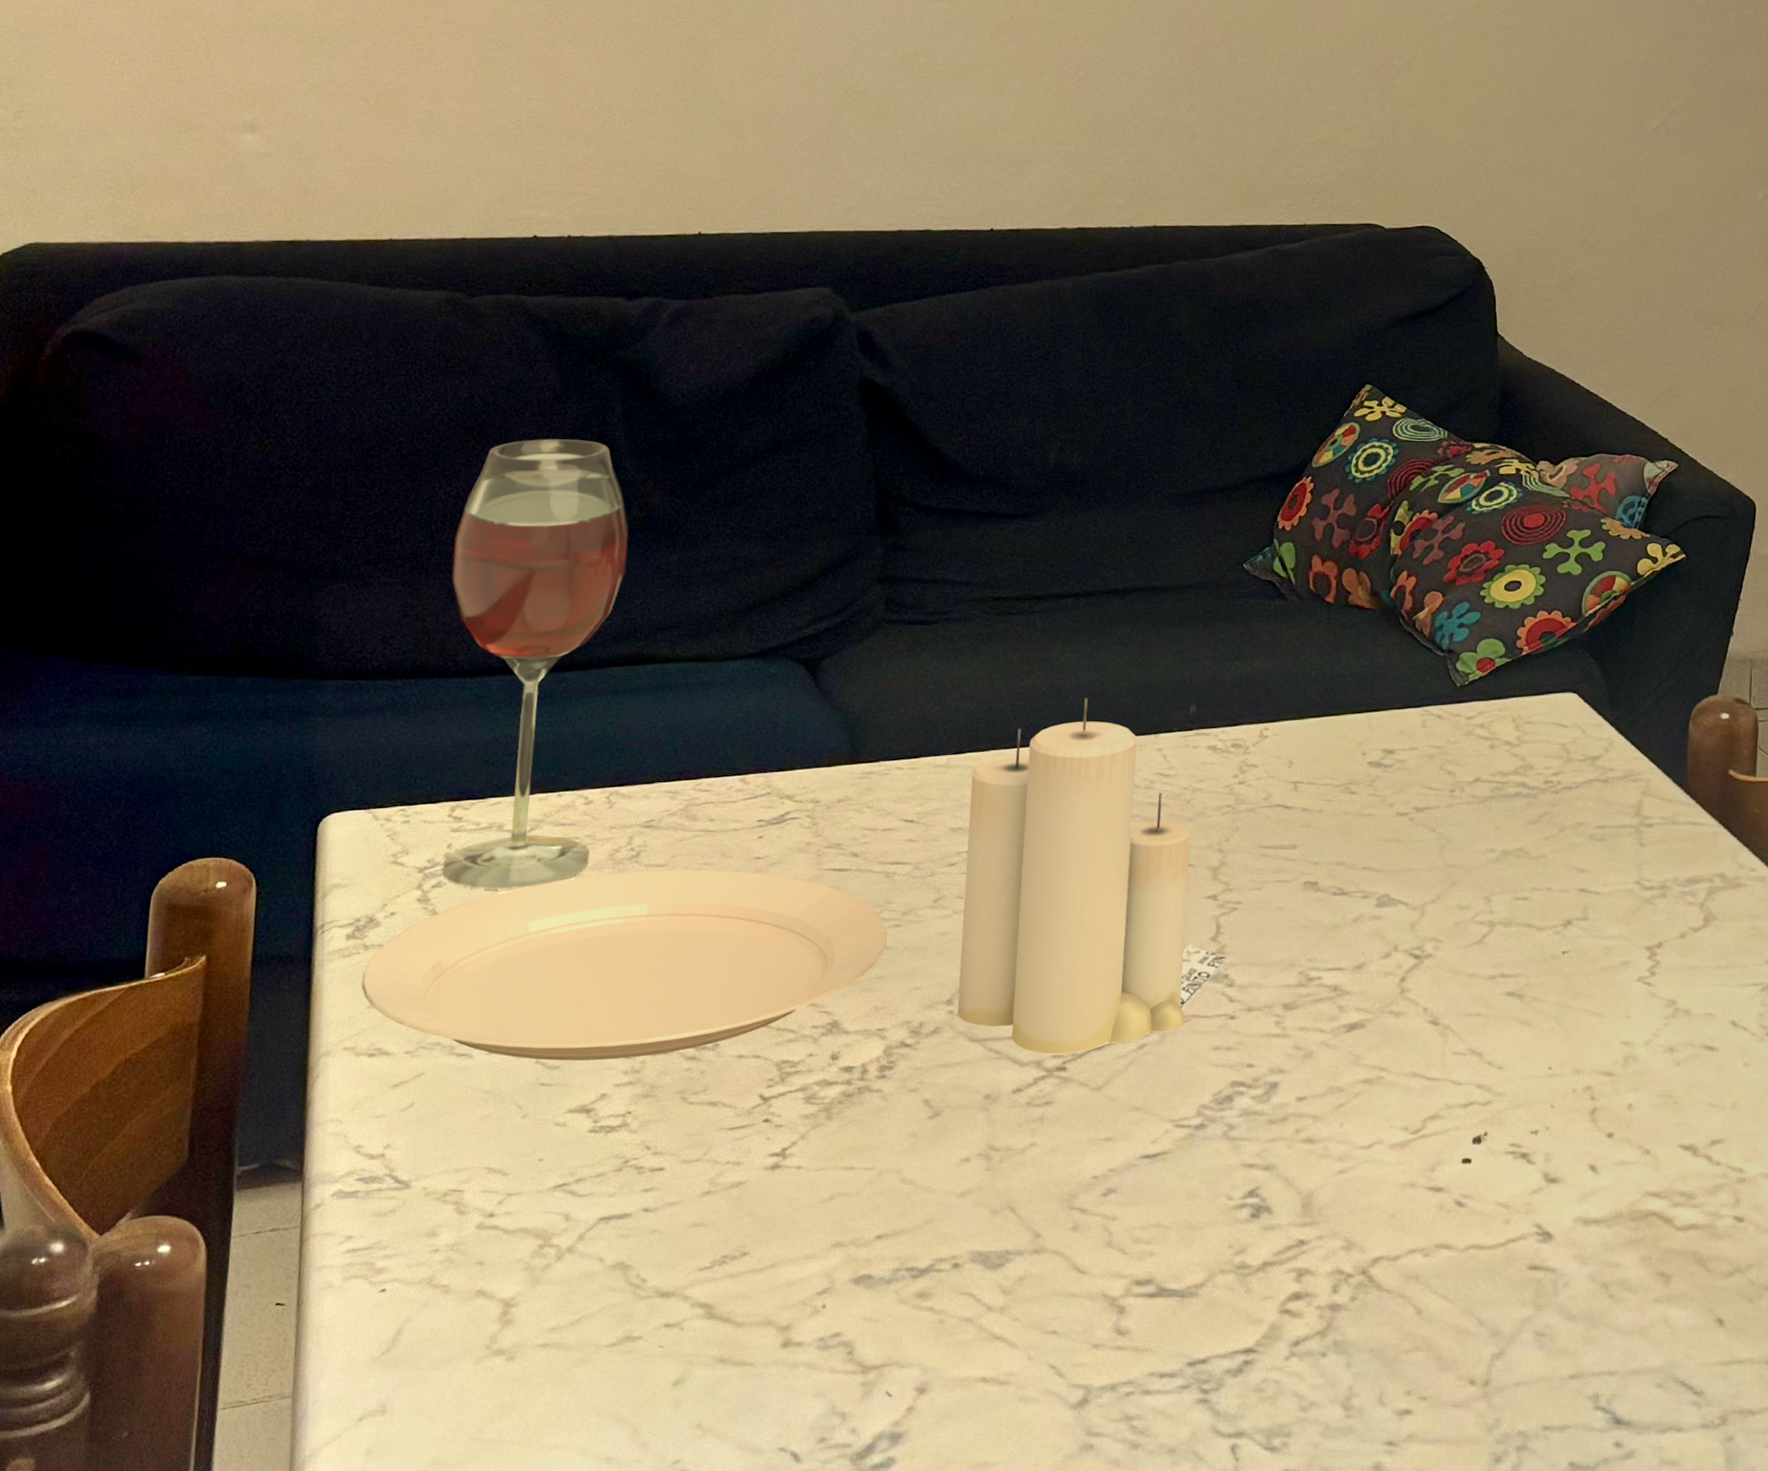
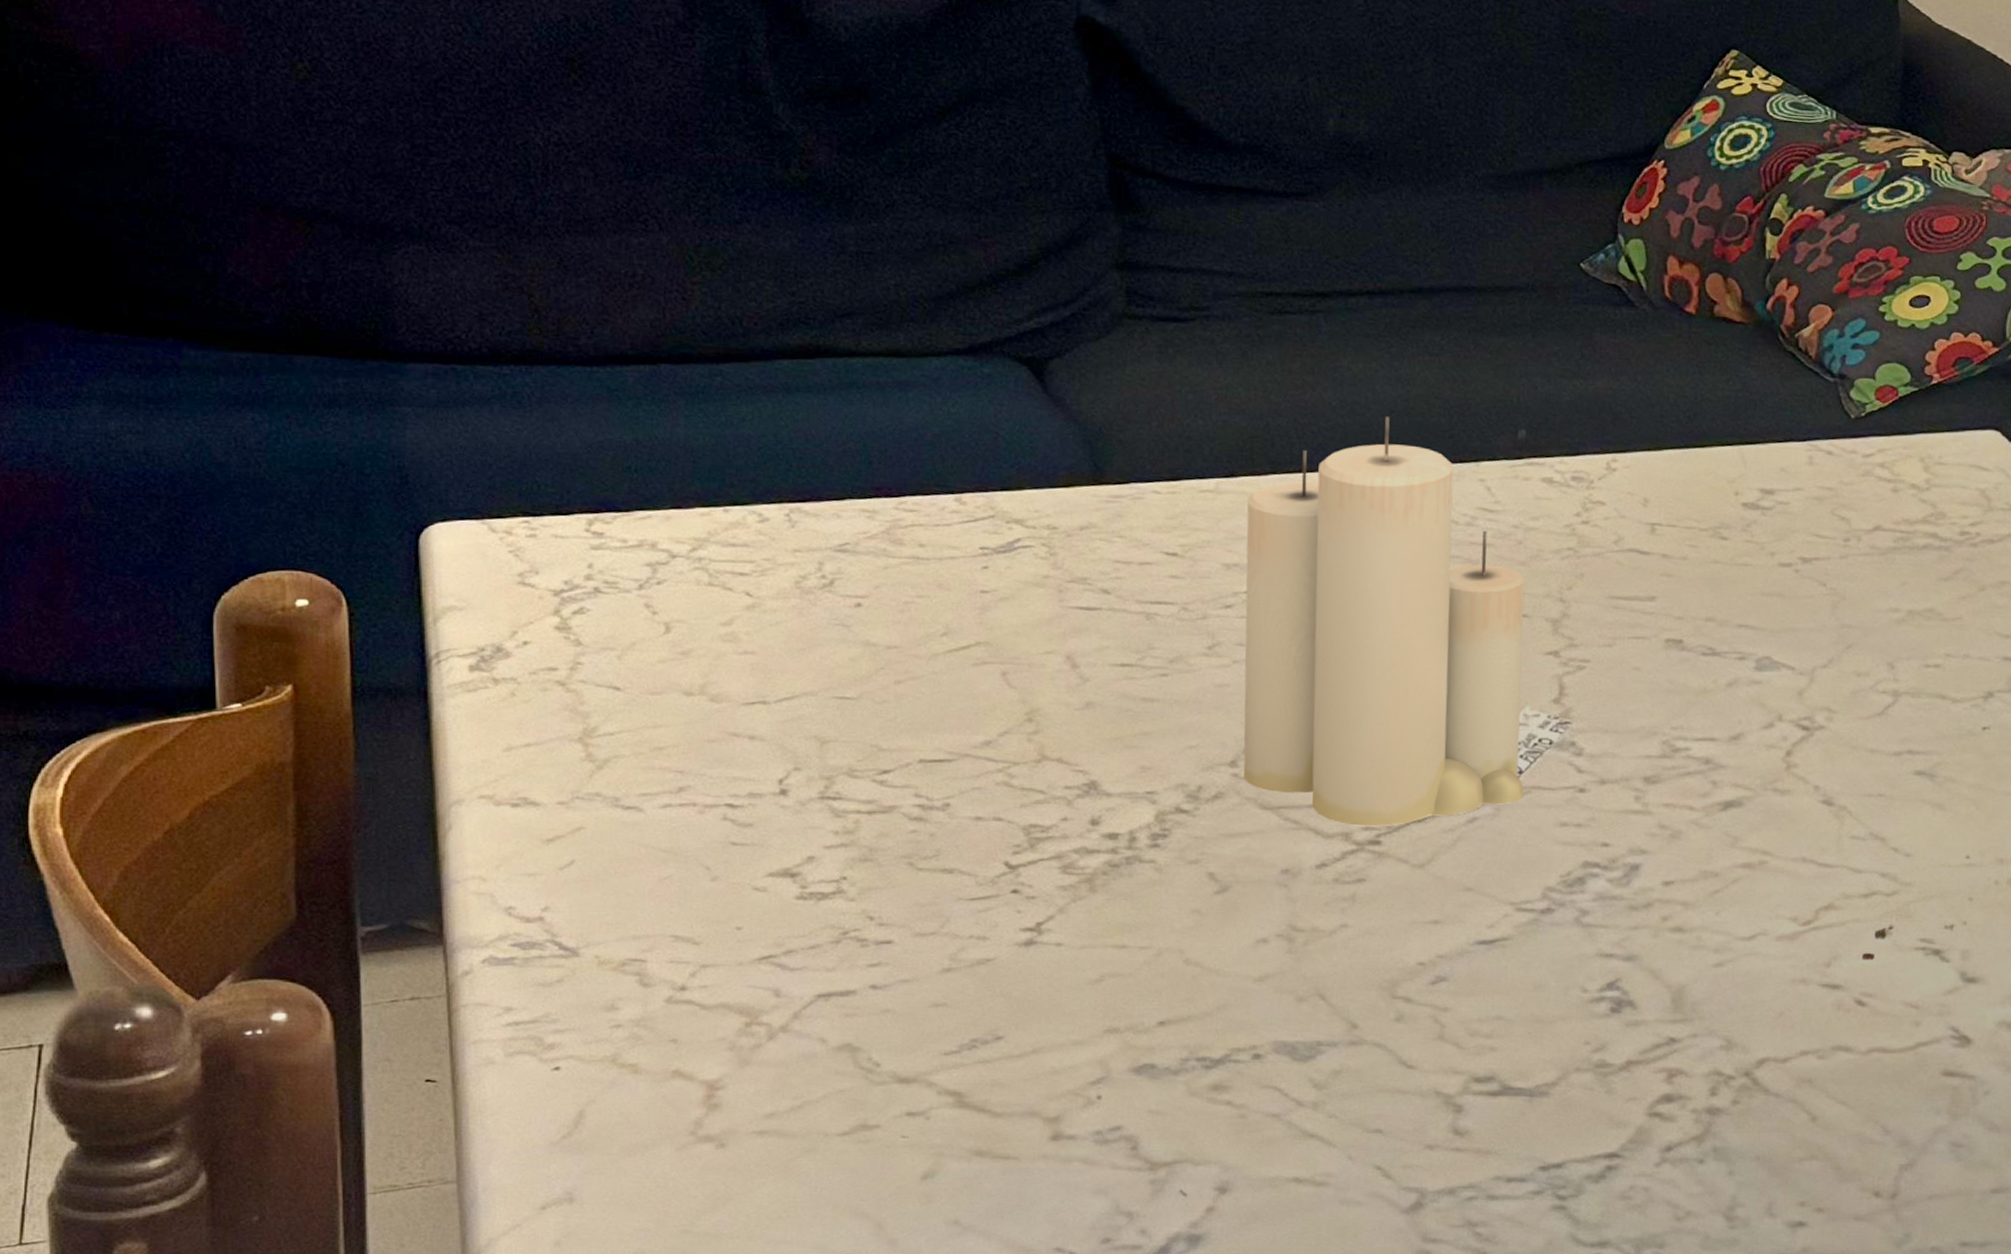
plate: present [361,869,888,1061] -> none [494,601,1153,819]
wineglass: present [442,439,629,889] -> none [560,76,789,619]

